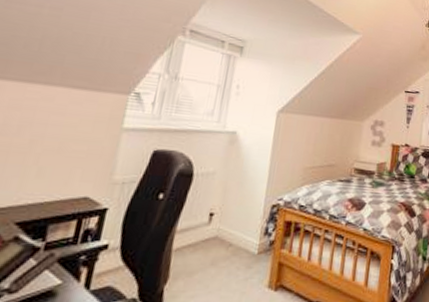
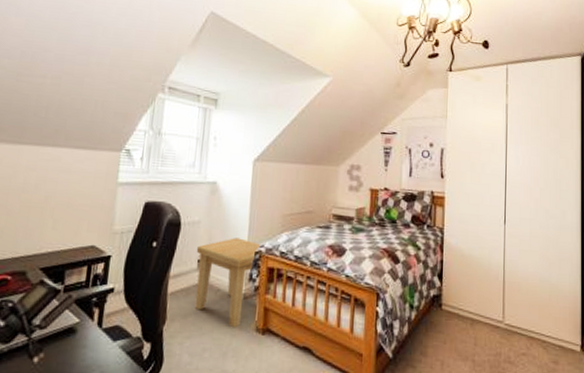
side table: none [202,190,281,285] -> present [194,238,262,328]

